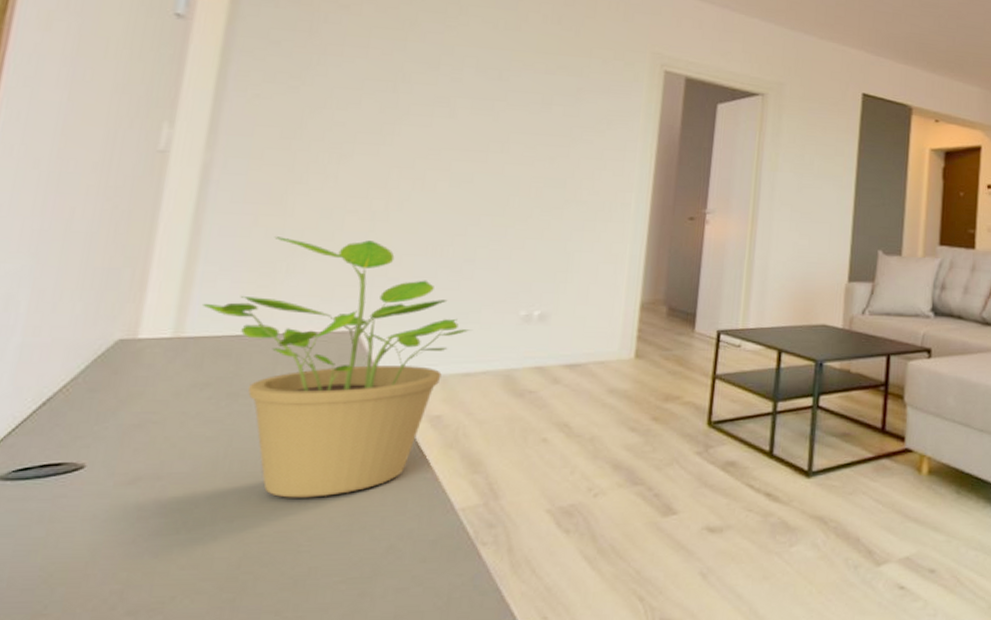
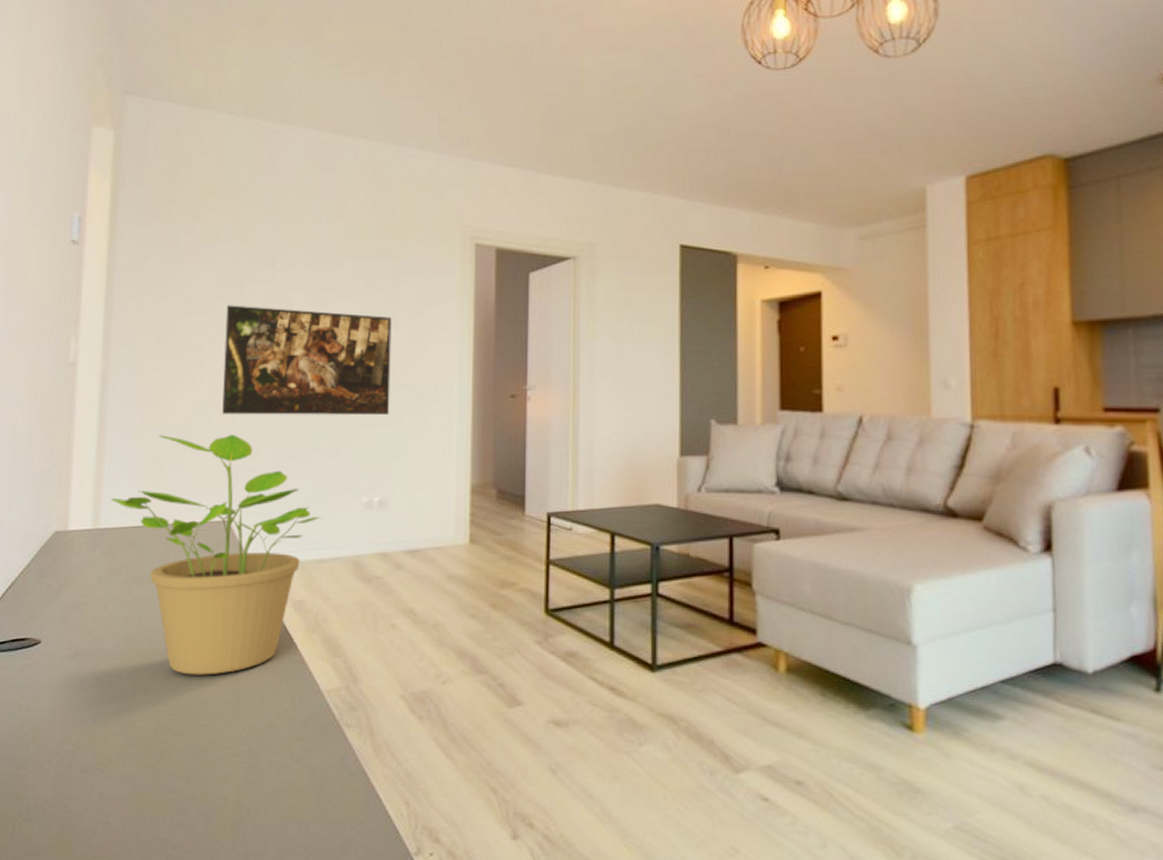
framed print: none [359,104,569,229] -> present [222,305,392,415]

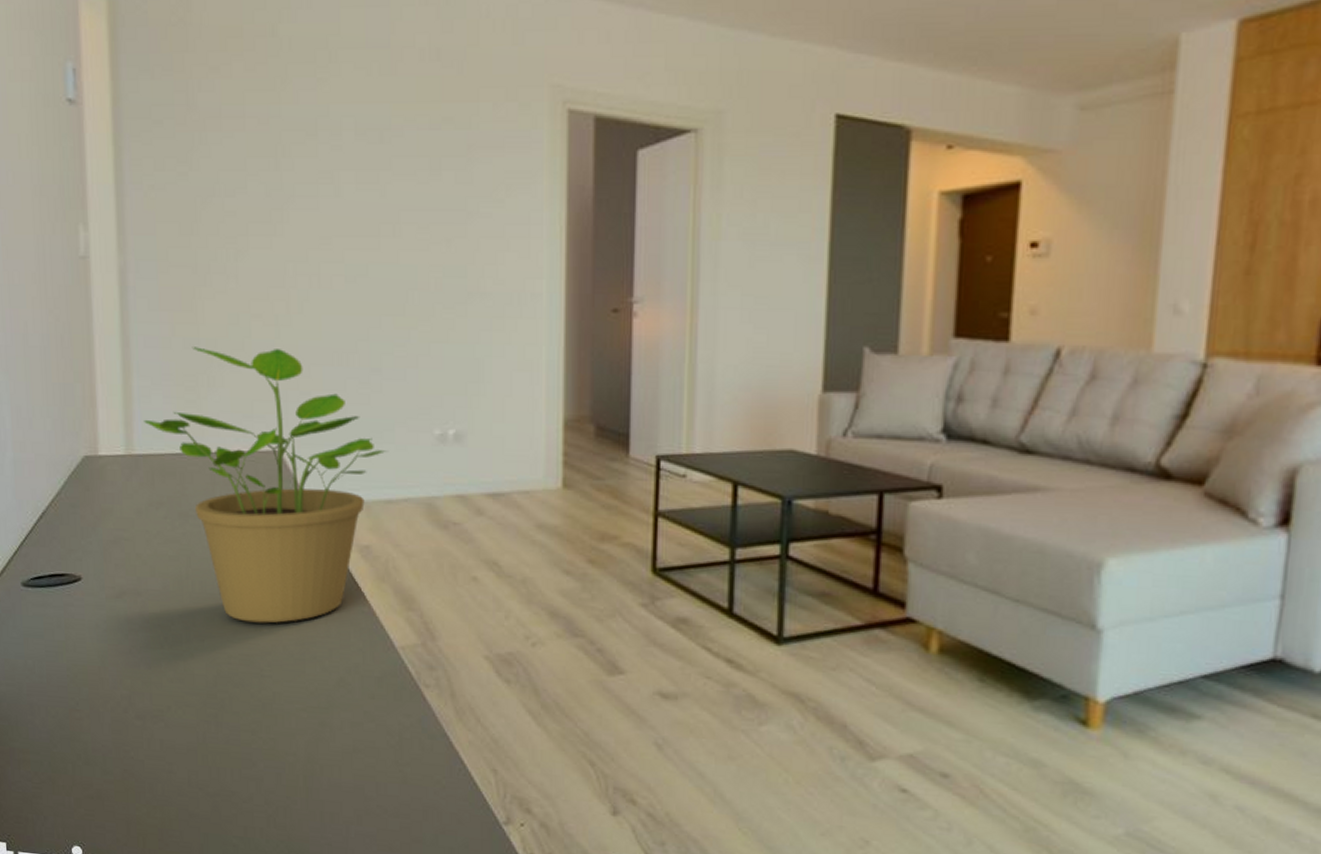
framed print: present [222,305,392,415] -> none [261,186,464,329]

